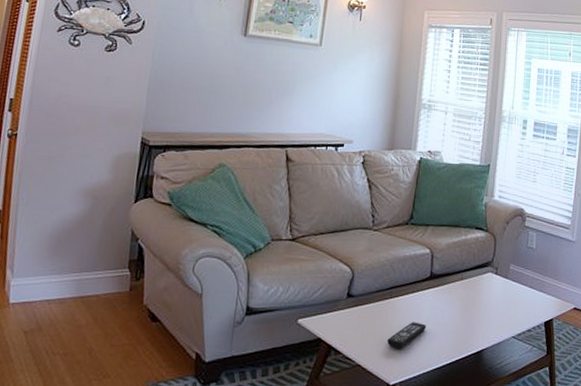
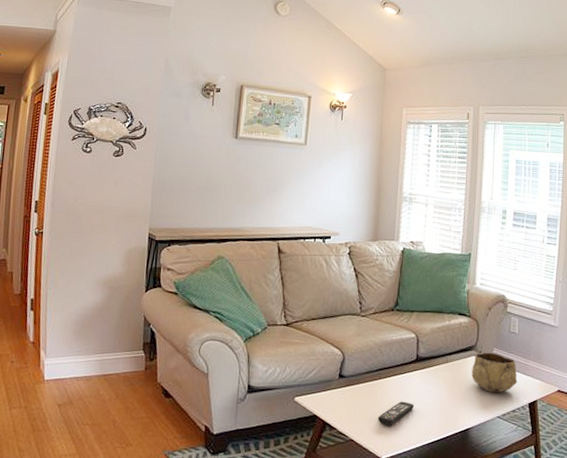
decorative bowl: none [487,268,534,311] -> present [472,352,518,392]

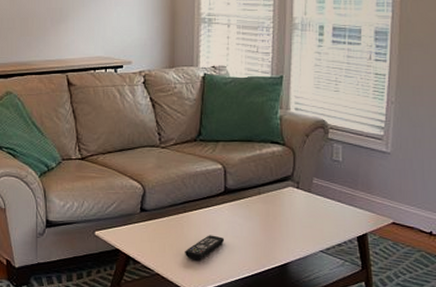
decorative bowl: present [472,352,518,392] -> none [288,182,343,225]

